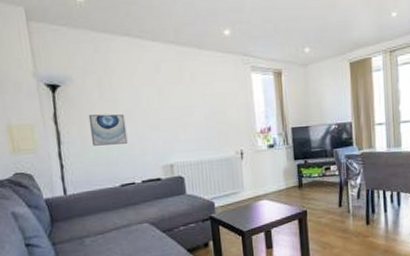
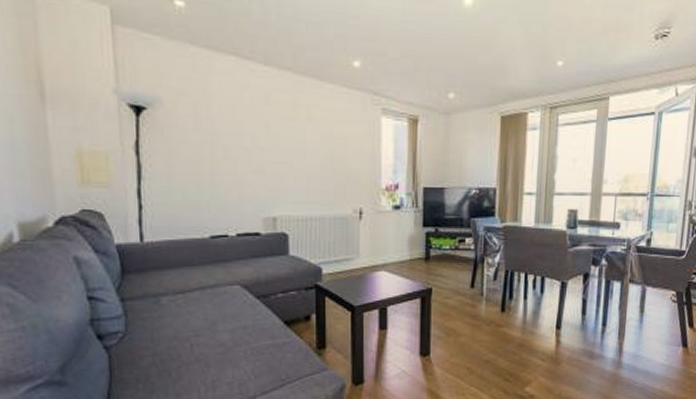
wall art: present [88,114,128,146] -> none [178,148,224,187]

